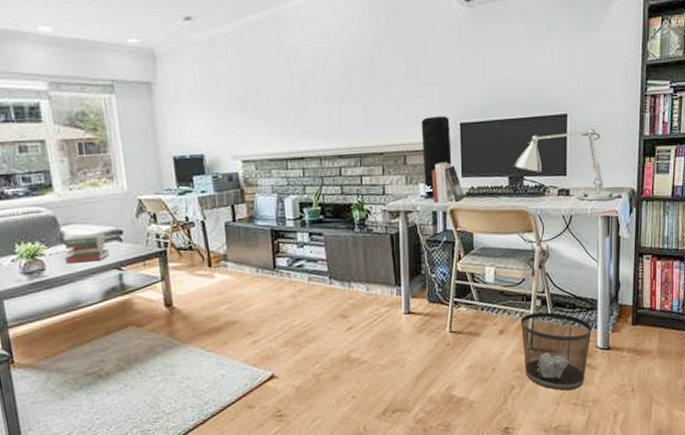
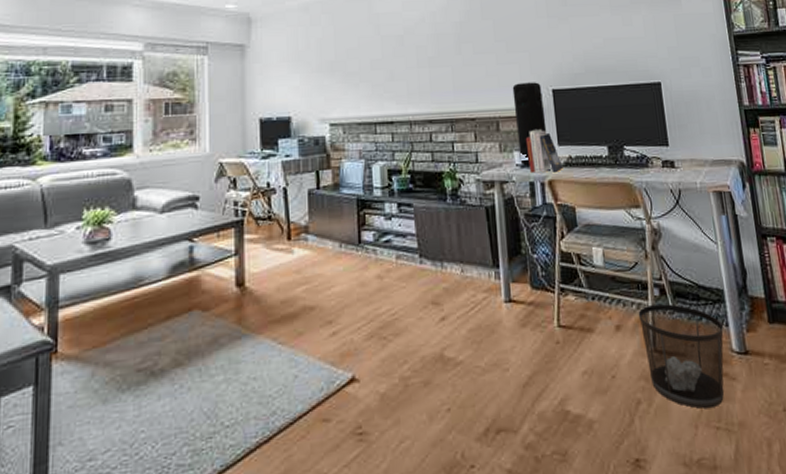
books: present [64,232,109,264] -> none [134,197,182,233]
desk lamp: present [513,128,623,201] -> none [611,97,732,174]

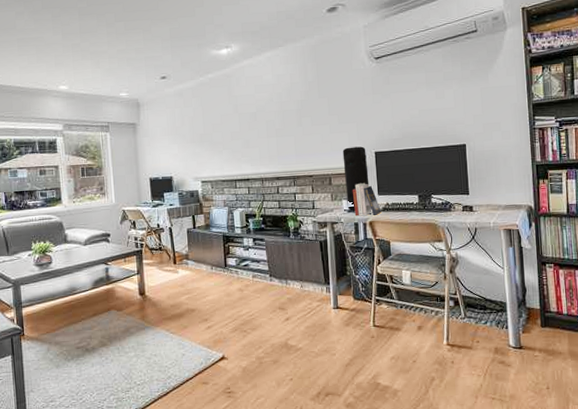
waste bin: present [638,303,725,409] -> none [436,311,504,385]

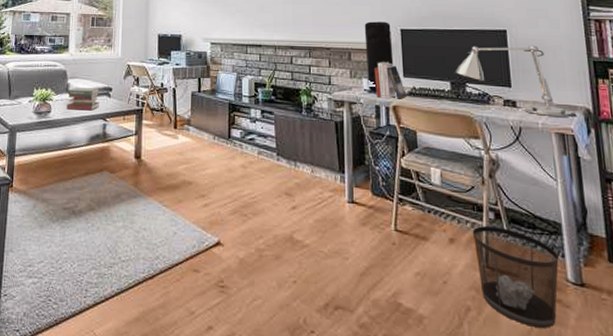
books: none [67,234,99,259] -> present [66,87,99,111]
desk lamp: none [421,155,521,216] -> present [454,45,577,117]
waste bin: none [436,311,504,385] -> present [472,225,559,328]

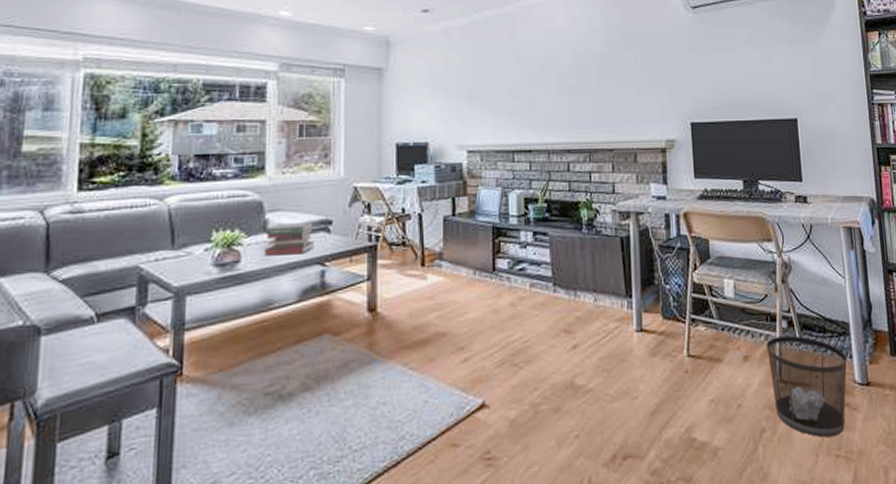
speaker: present [364,21,394,92] -> none [651,115,684,198]
books: present [373,61,407,101] -> none [662,161,698,206]
desk lamp: present [454,45,577,117] -> none [746,134,863,210]

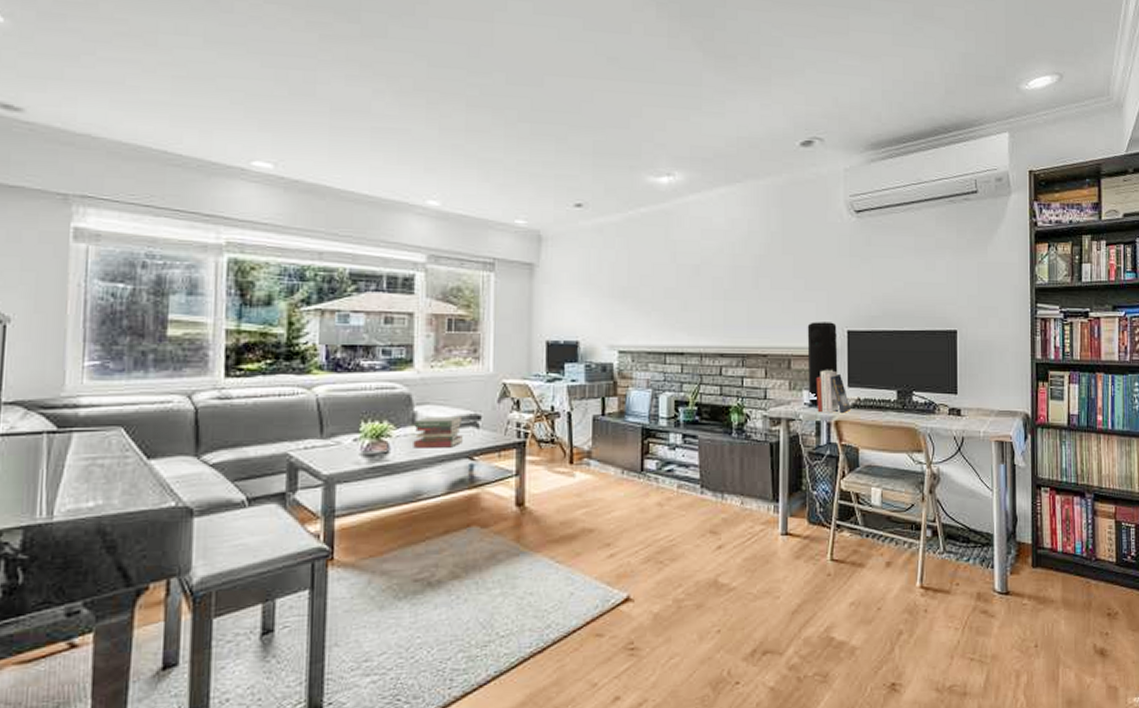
speaker: none [651,115,684,198] -> present [807,322,838,406]
books: none [662,161,698,206] -> present [816,369,851,414]
waste bin: present [766,335,847,437] -> none [909,544,988,641]

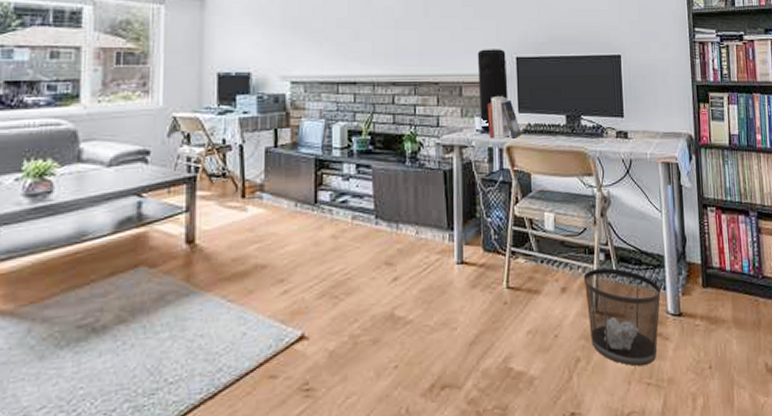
books: present [413,415,463,448] -> none [78,151,131,187]
waste bin: none [909,544,988,641] -> present [583,267,661,366]

